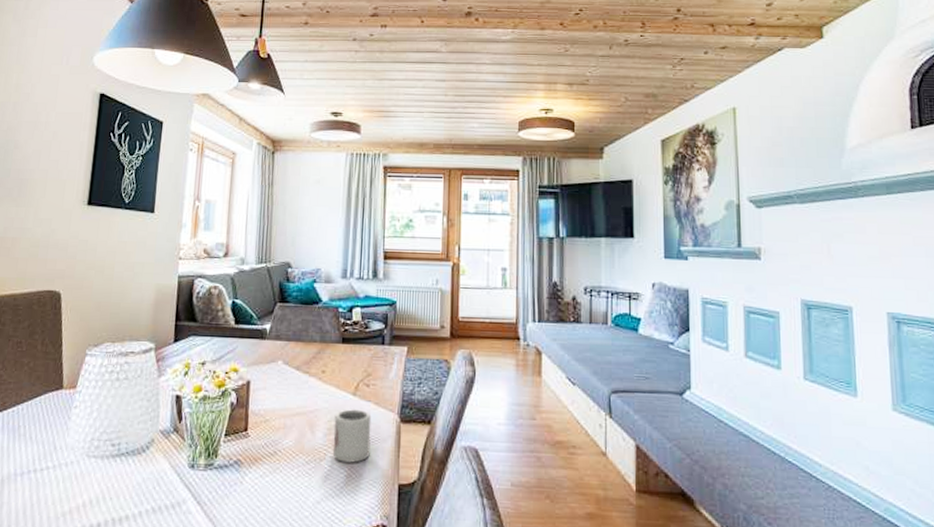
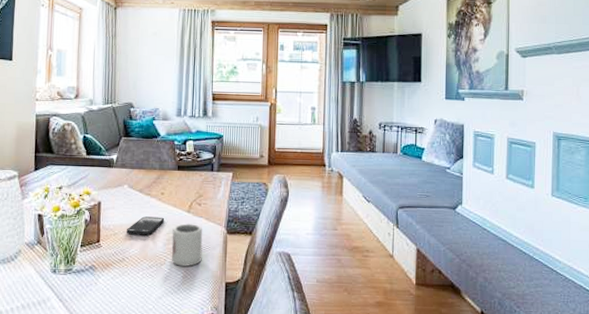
smartphone: none [280,399,326,422] -> present [127,216,165,235]

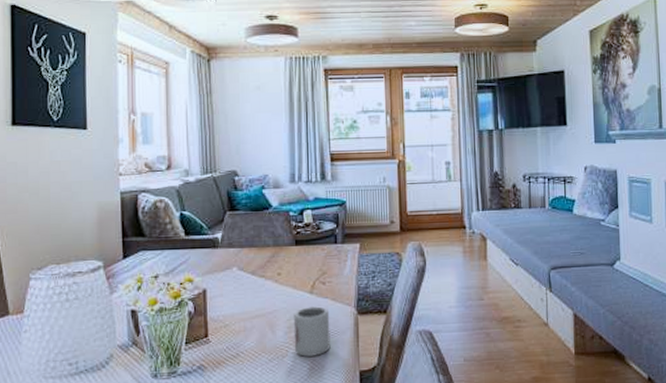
smartphone: present [127,216,165,235] -> none [239,301,284,324]

